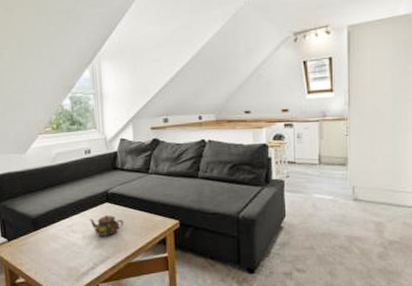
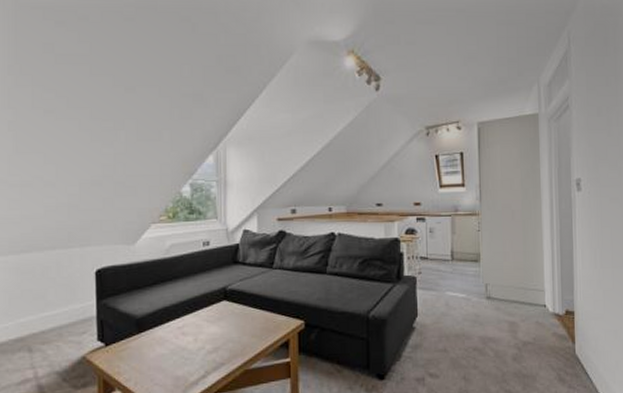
teapot: present [90,214,124,237] -> none [204,314,243,340]

